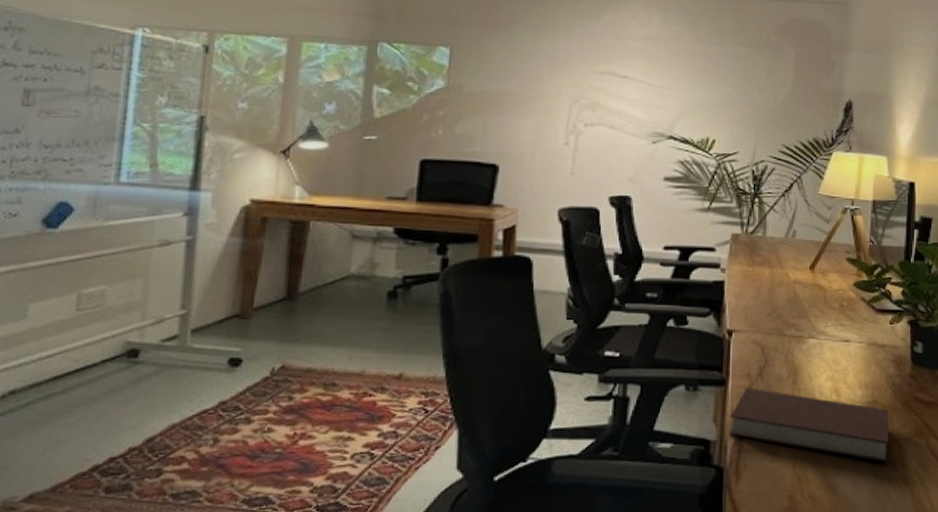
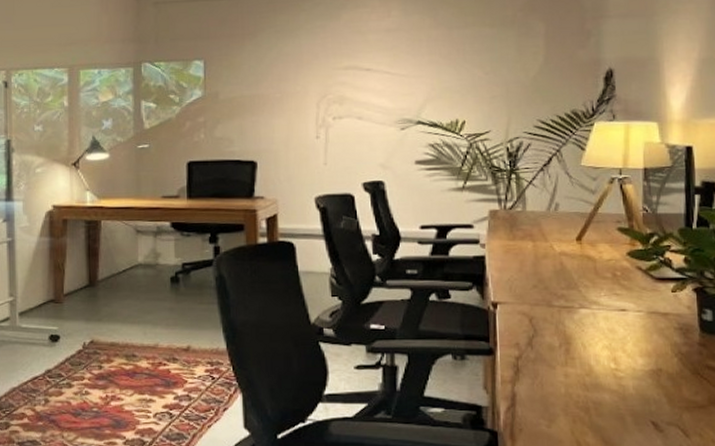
notebook: present [728,387,890,463] -> none [500,356,679,431]

